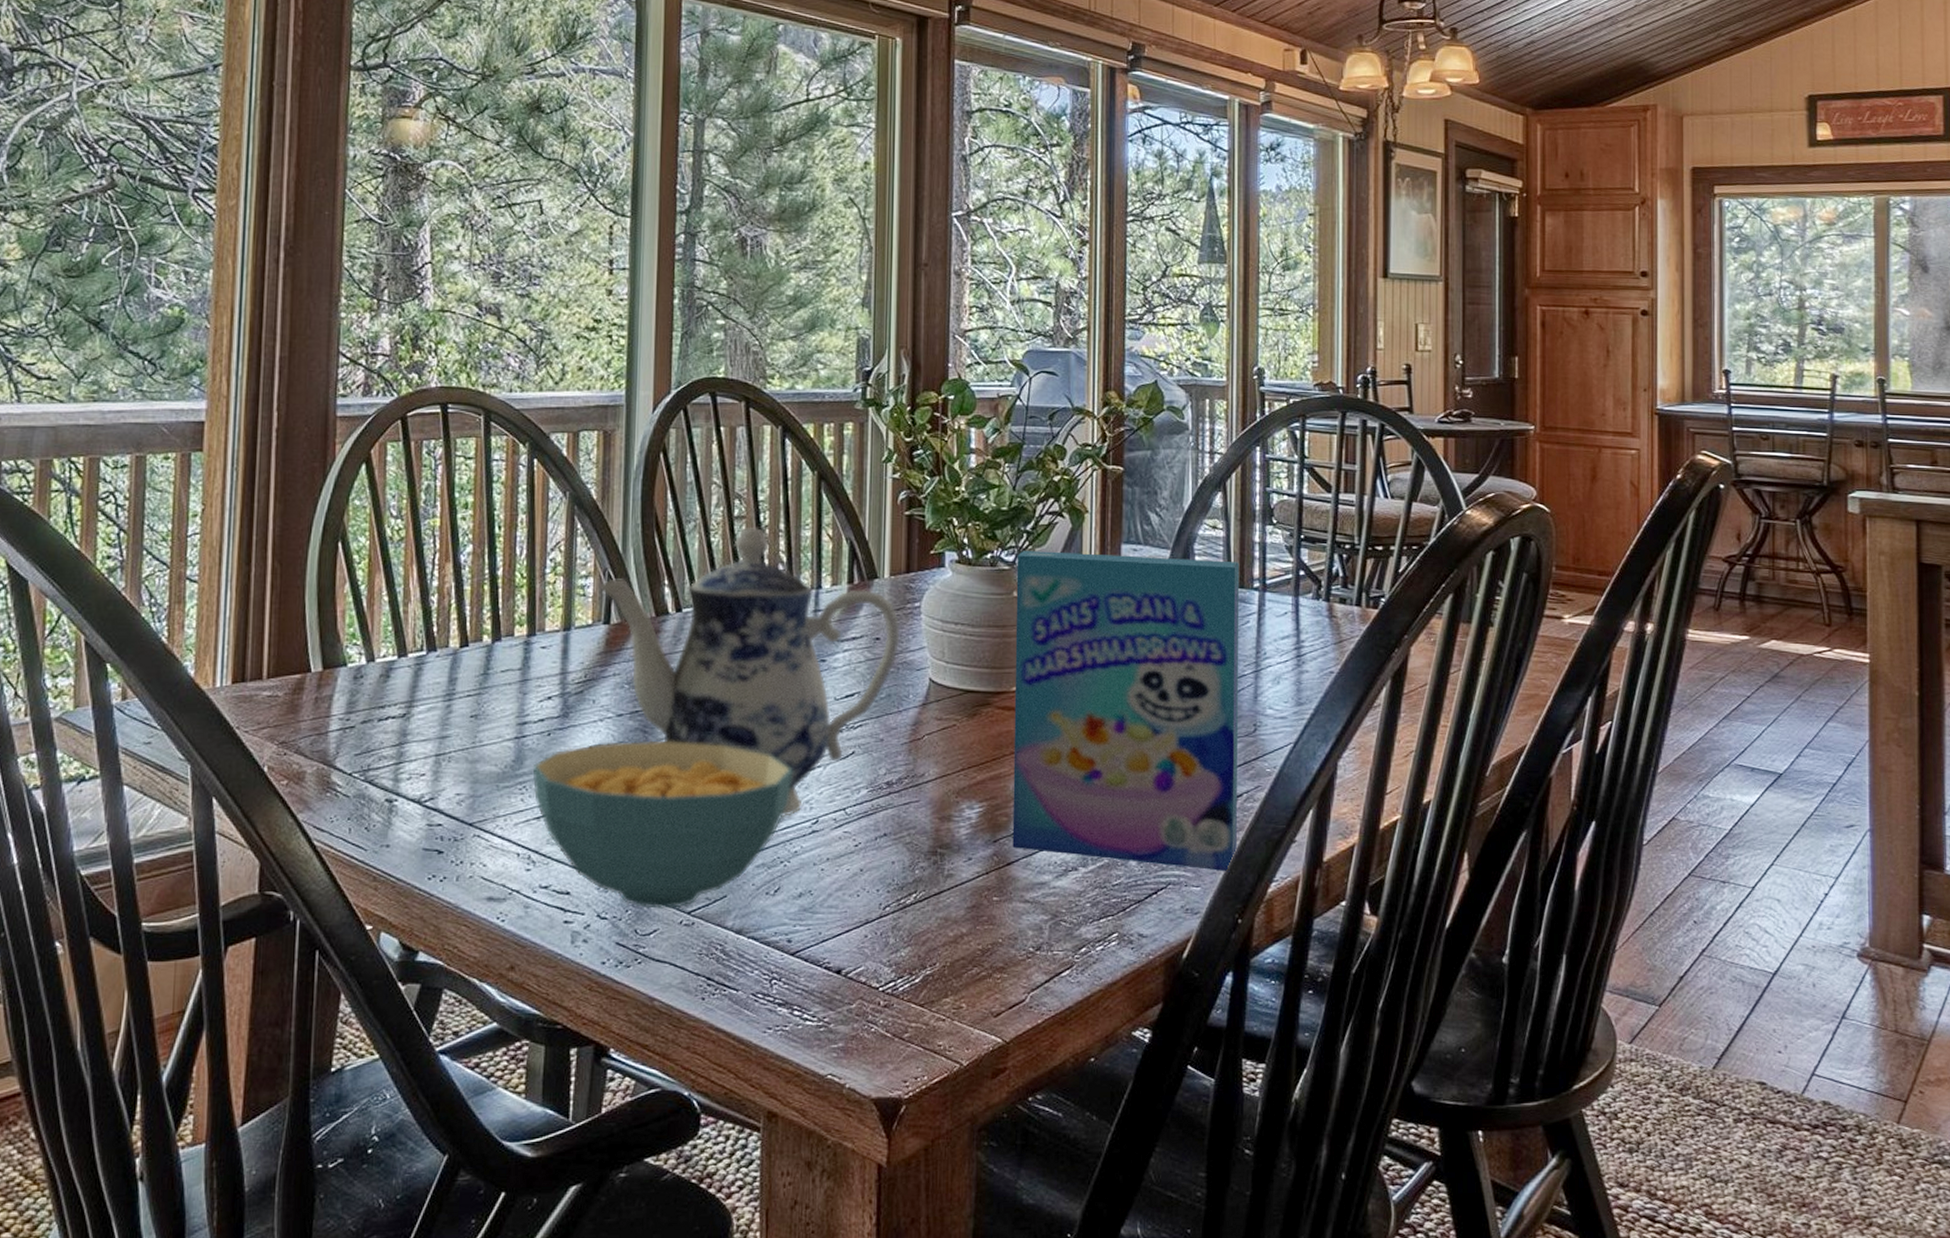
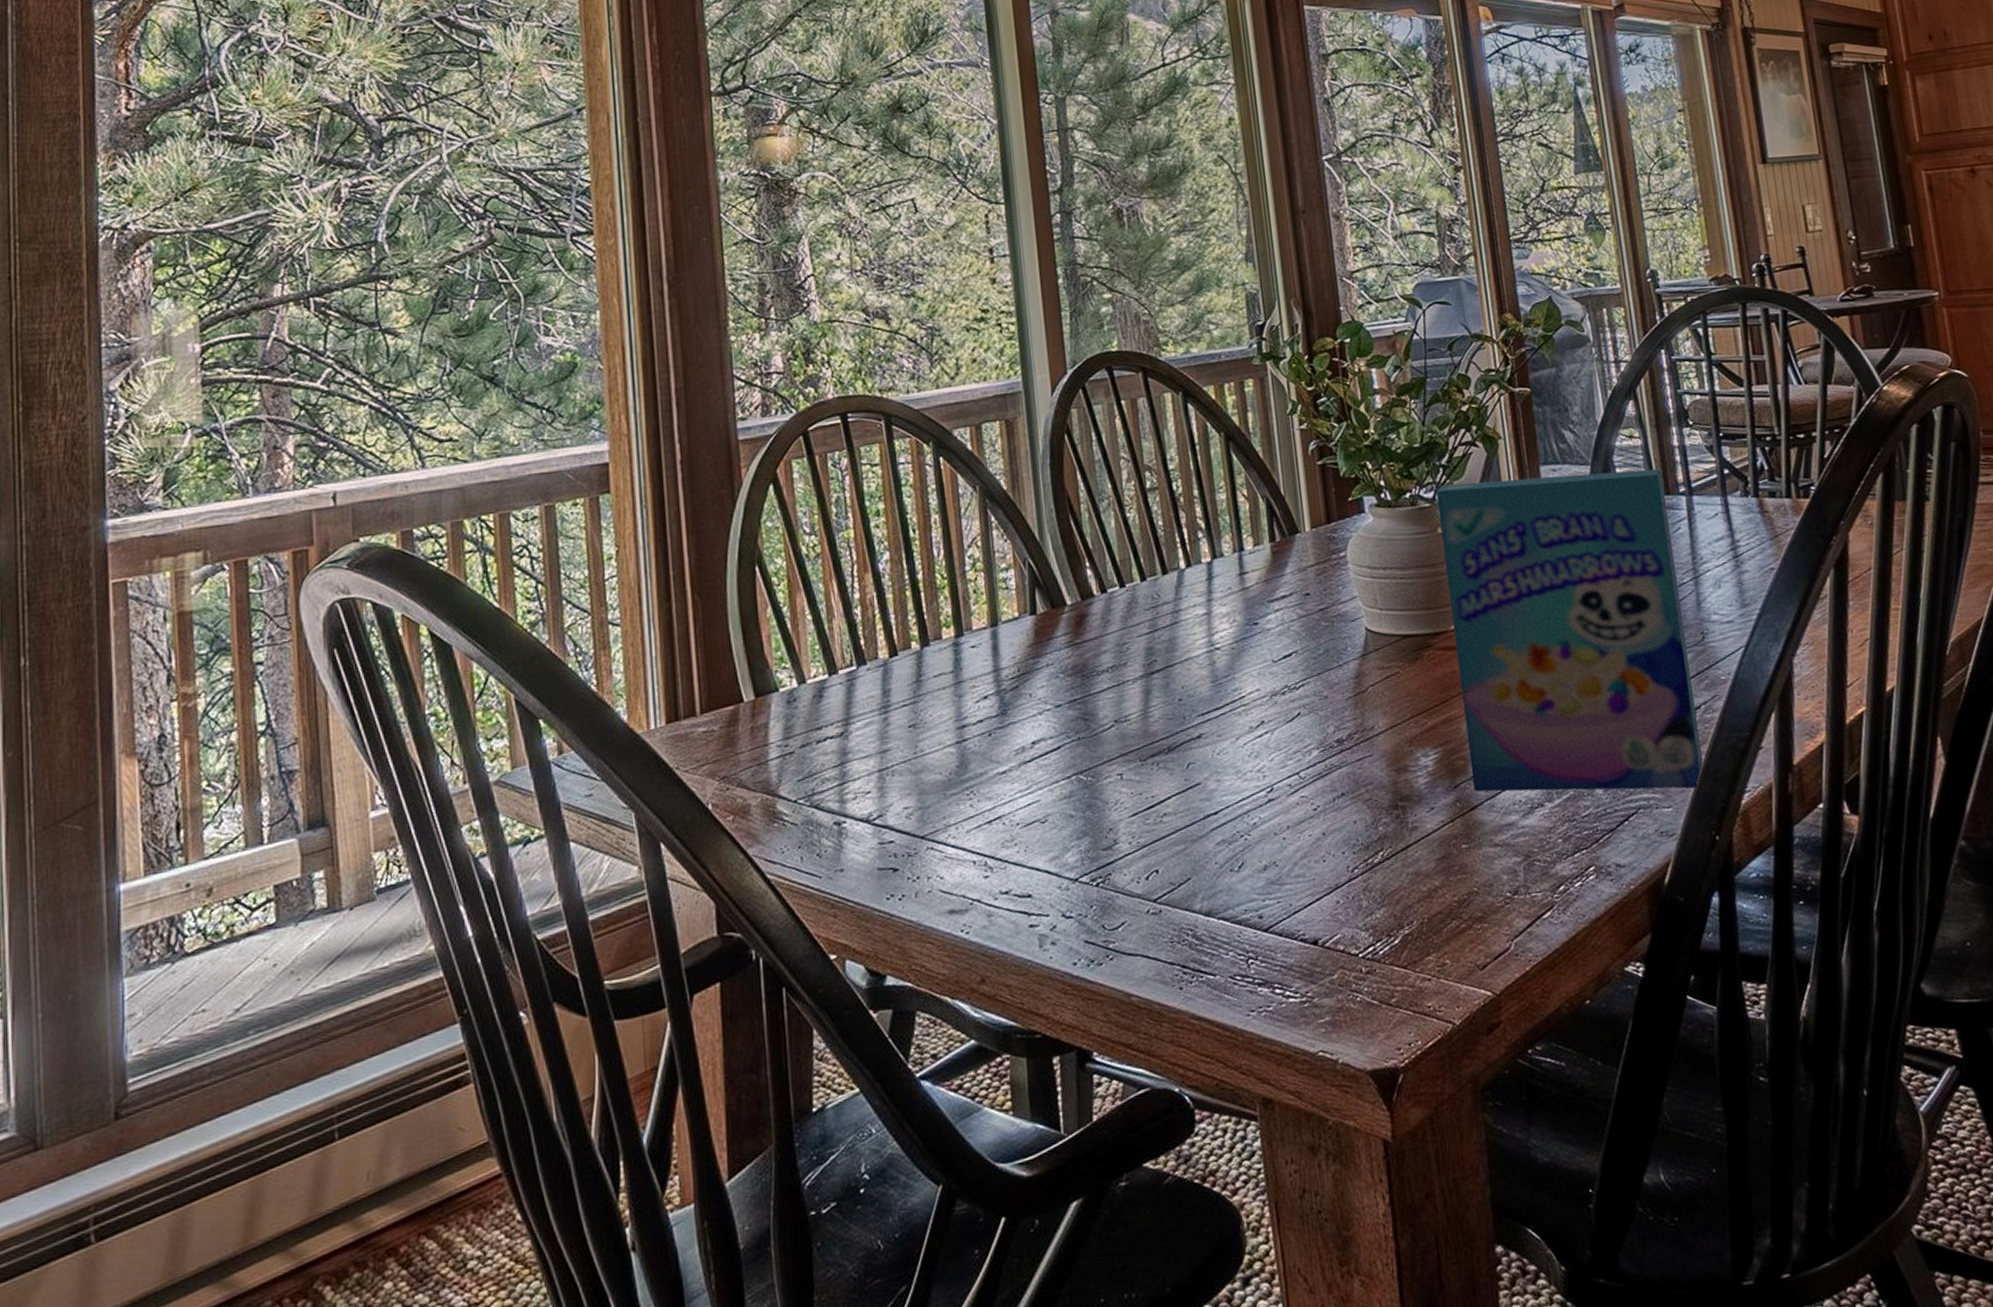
cereal bowl: present [532,739,793,909] -> none [977,722,1241,902]
teapot: present [599,528,900,817] -> none [1020,497,1330,789]

